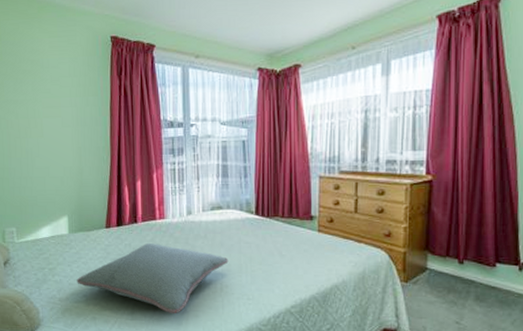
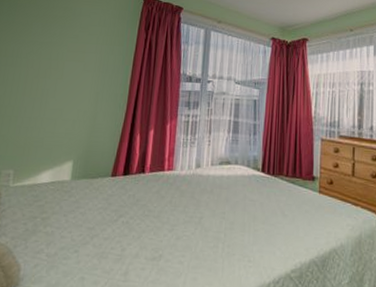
pillow: present [77,243,229,313] -> none [70,195,233,275]

